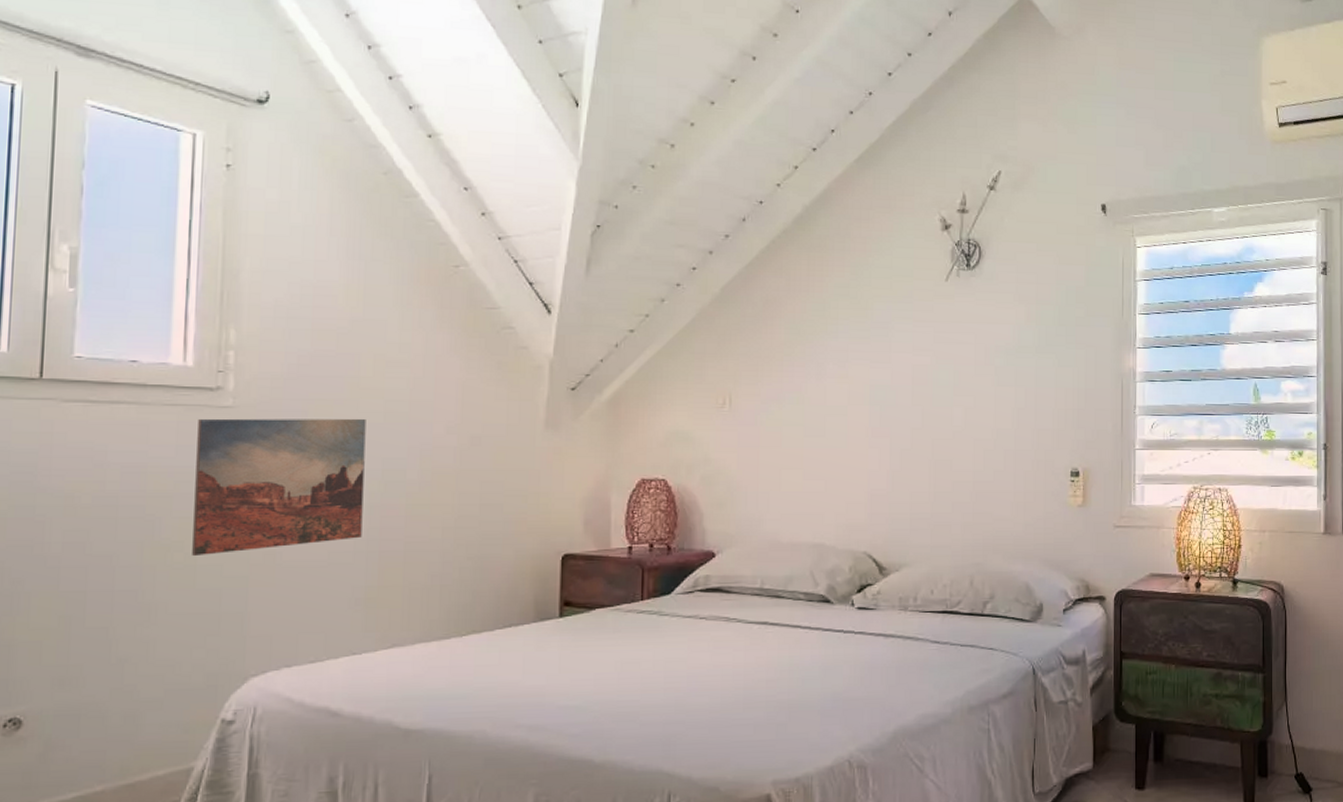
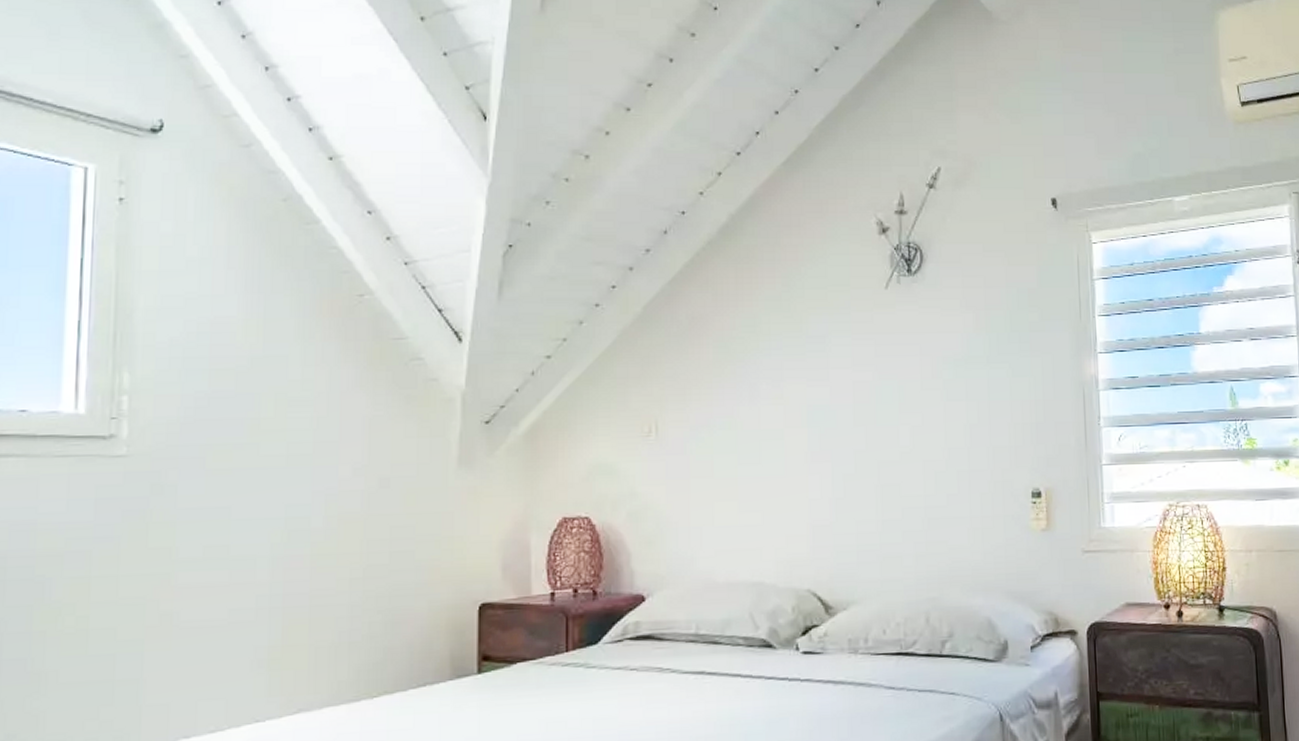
wall art: present [192,418,366,557] -> none [84,462,268,620]

